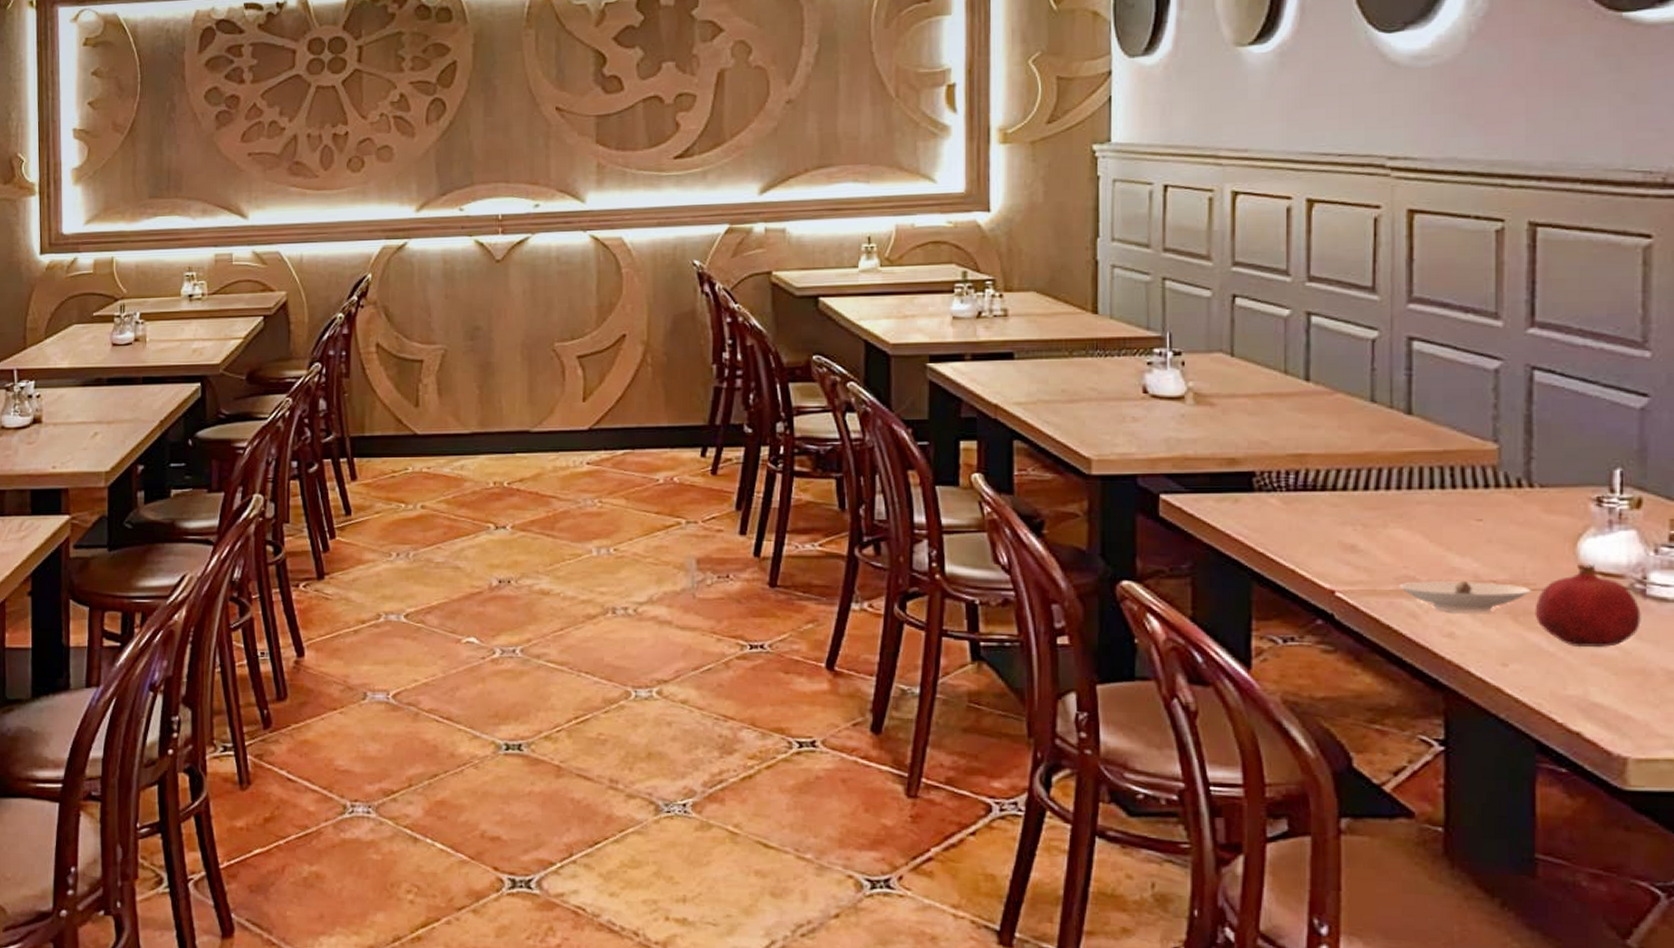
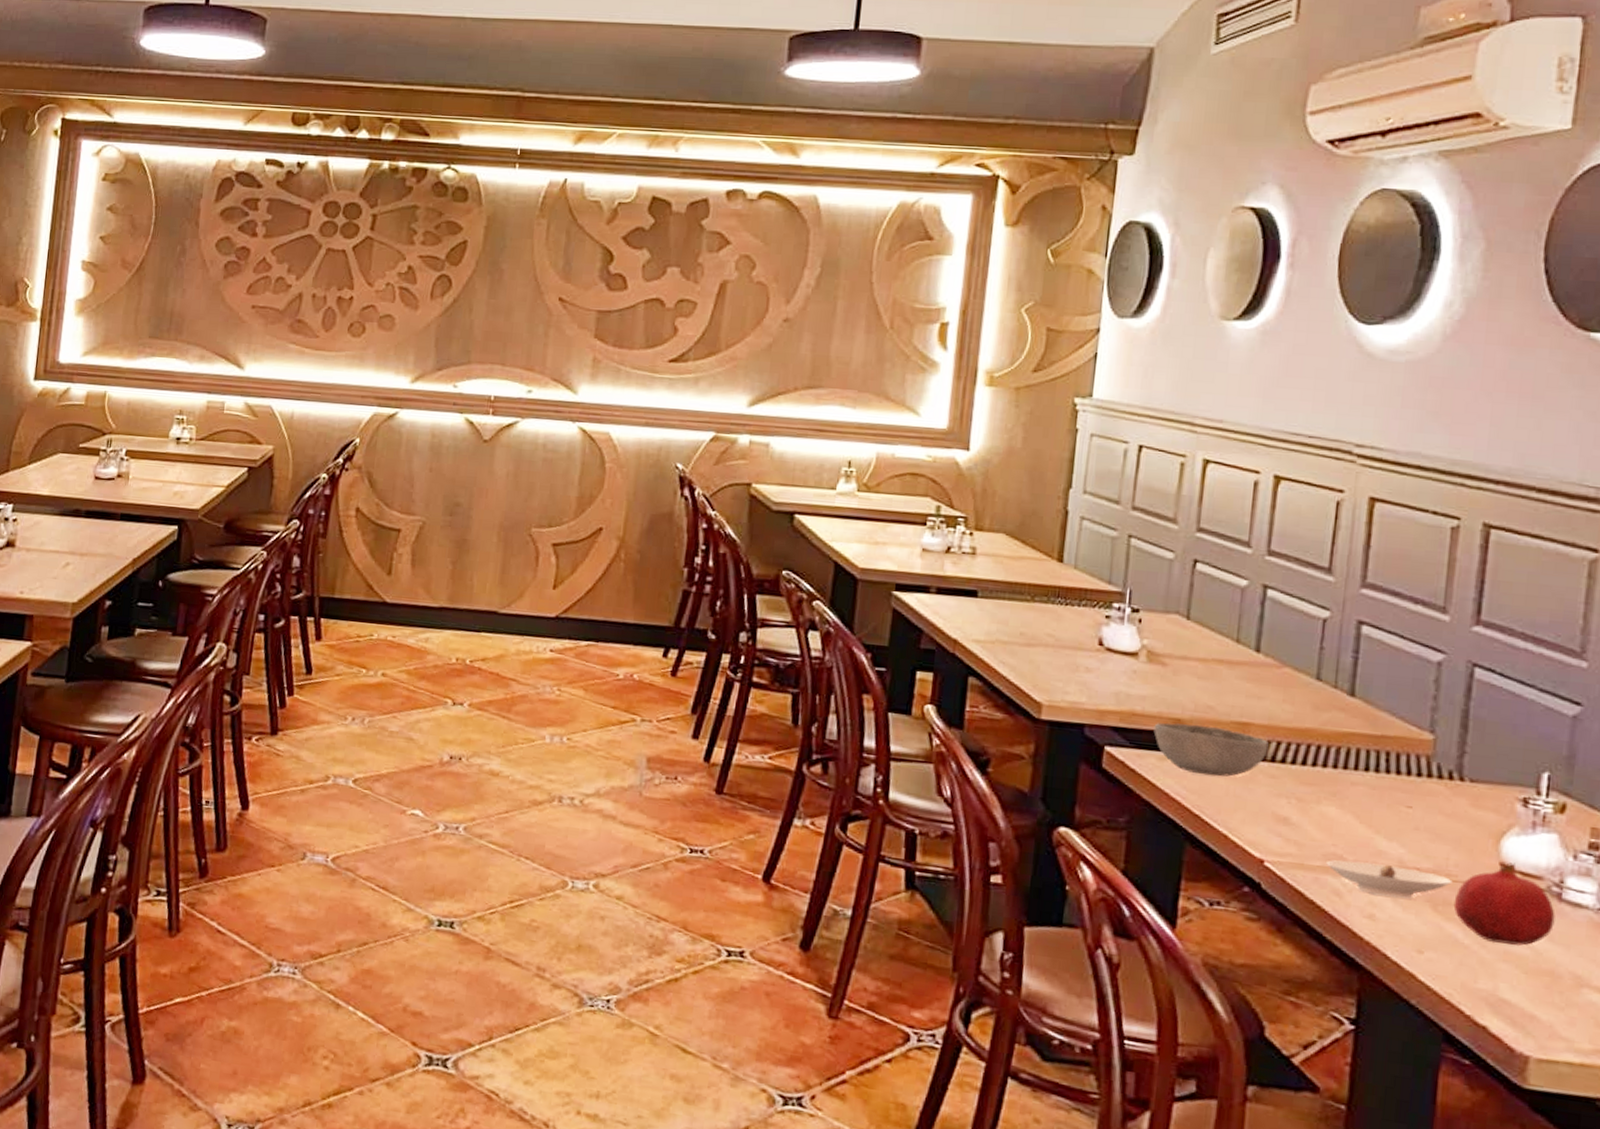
bowl: none [1208,461,1328,512] -> present [1153,722,1269,777]

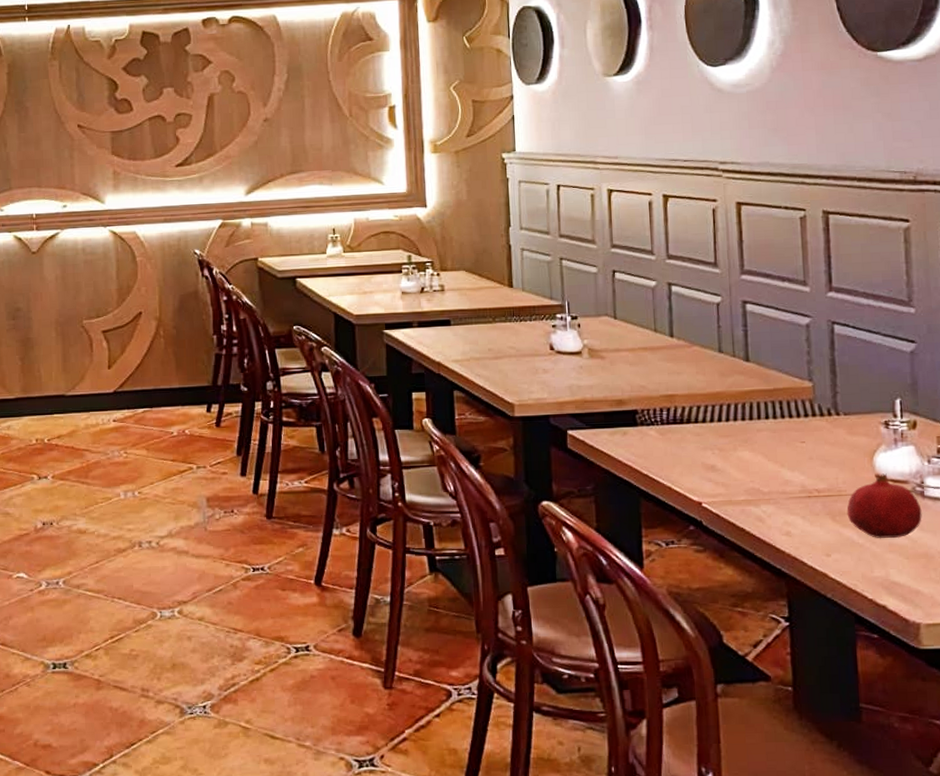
bowl: present [1153,722,1269,777] -> none [602,402,691,442]
saucer: present [1326,860,1453,898] -> none [748,490,843,515]

